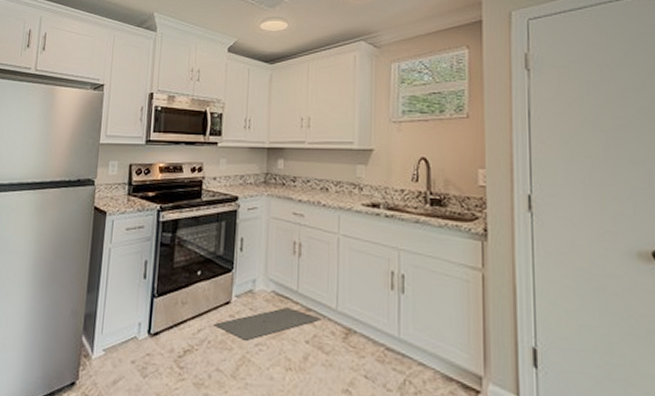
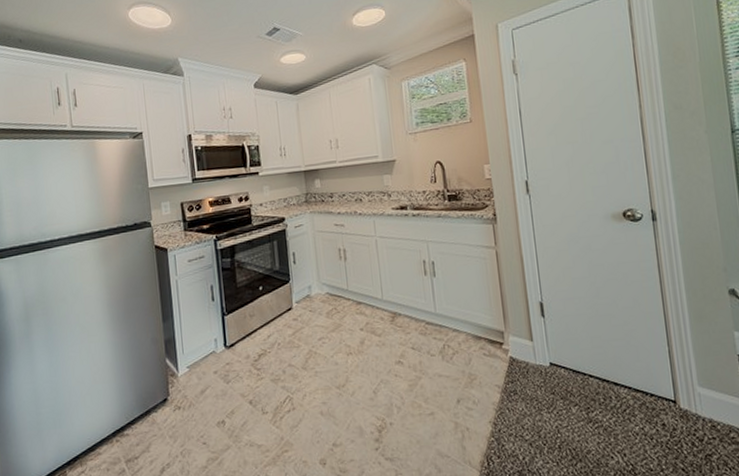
mat: present [214,308,321,341] -> none [281,304,371,337]

